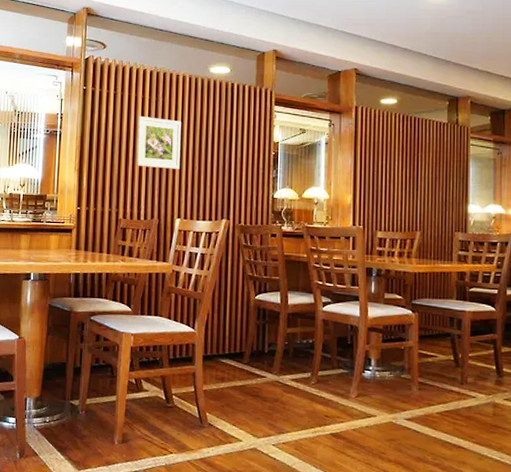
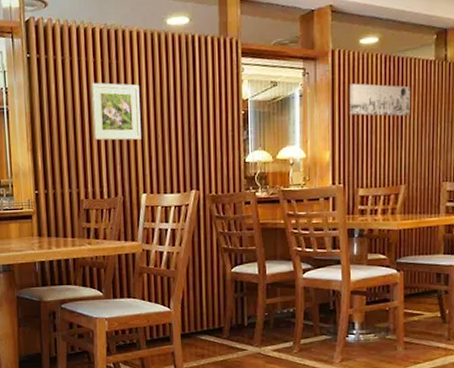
wall art: none [371,137,425,169] -> present [350,83,410,117]

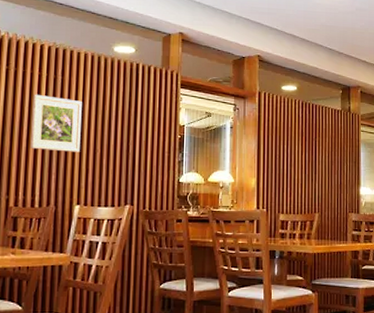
wall art: present [350,83,410,117] -> none [273,122,322,154]

